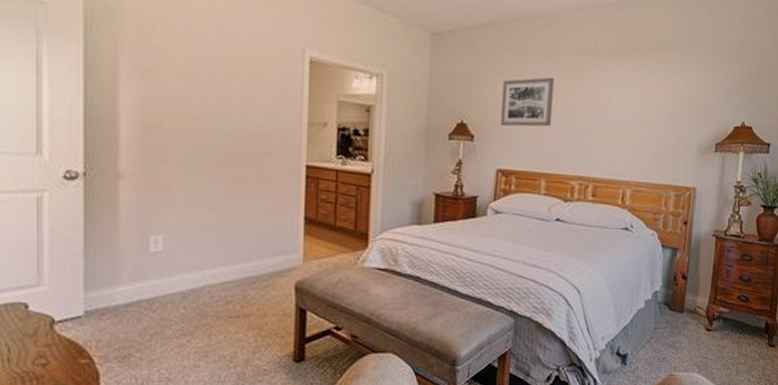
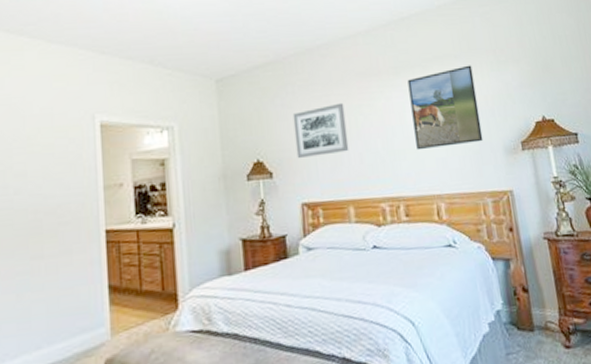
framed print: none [616,59,688,138] -> present [407,65,483,151]

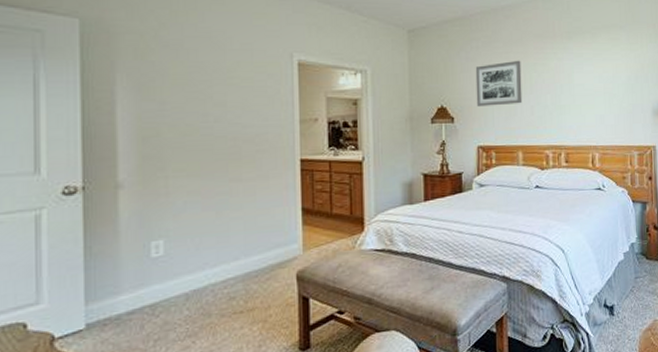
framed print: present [407,65,483,151] -> none [578,35,636,107]

